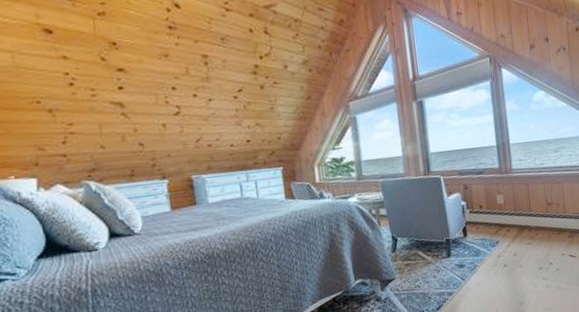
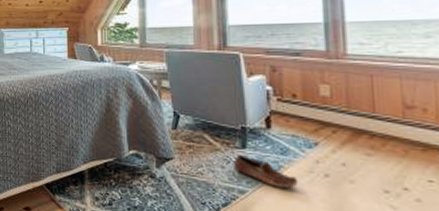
shoe: none [442,262,488,284] -> present [233,154,299,188]

